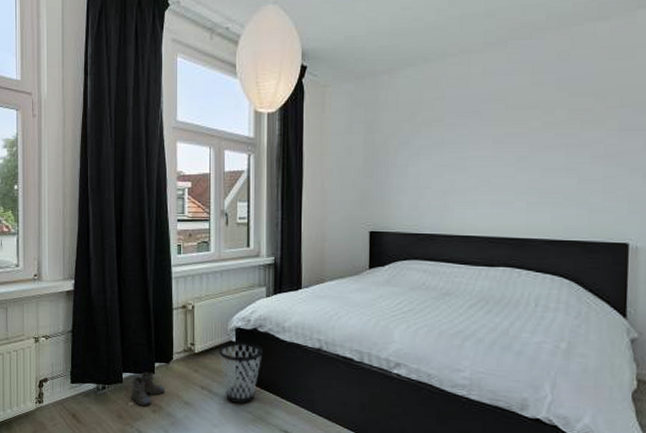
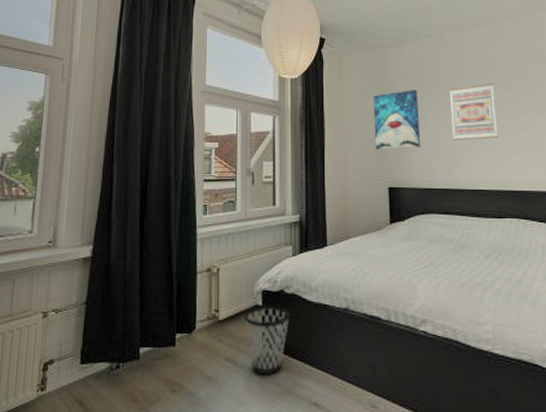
boots: present [131,372,164,406] -> none [148,345,186,385]
wall art: none [357,124,410,192] -> present [373,90,420,150]
wall art: none [446,116,501,183] -> present [450,83,498,141]

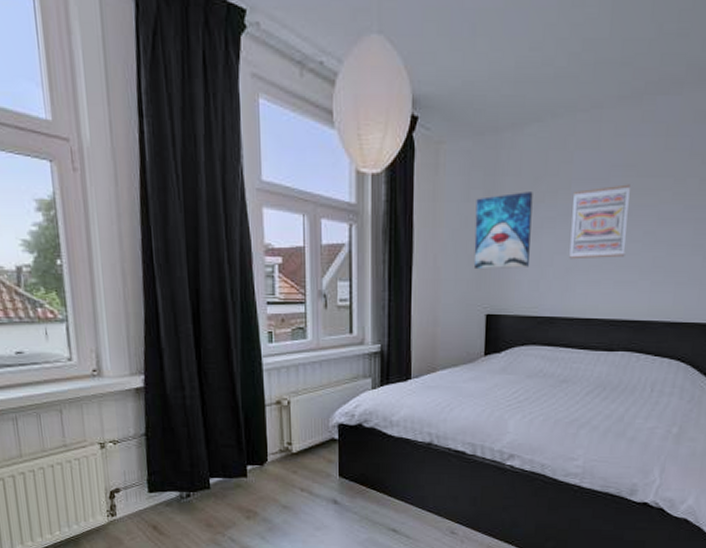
wastebasket: present [243,304,290,376] -> none [318,438,368,505]

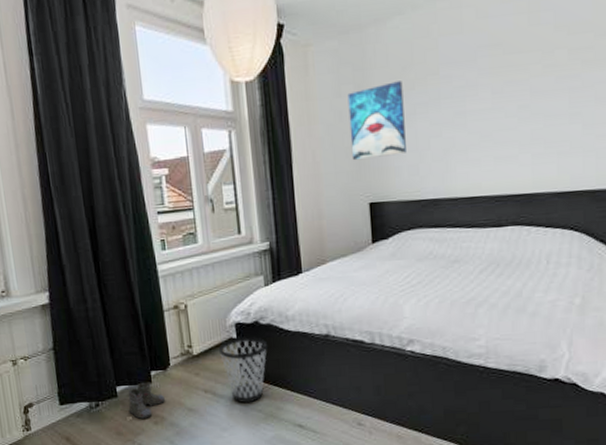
boots: none [220,476,259,512] -> present [128,382,165,419]
wastebasket: none [318,438,368,505] -> present [218,336,267,404]
wall art: present [569,184,630,260] -> none [443,62,502,141]

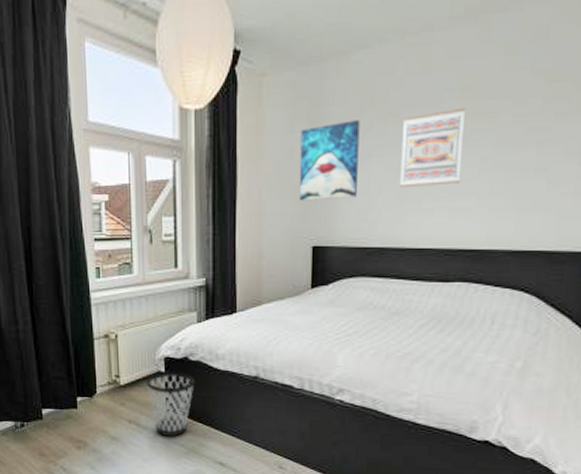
boots: present [128,382,165,419] -> none [52,407,89,443]
wall art: none [443,62,502,141] -> present [400,108,465,188]

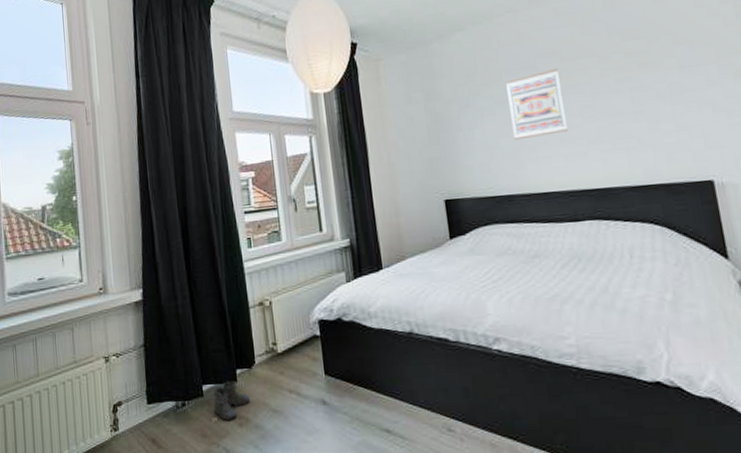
boots: none [52,407,89,443] -> present [213,380,250,420]
wastebasket: present [145,371,195,437] -> none [302,333,351,405]
wall art: present [299,120,360,201] -> none [417,87,477,161]

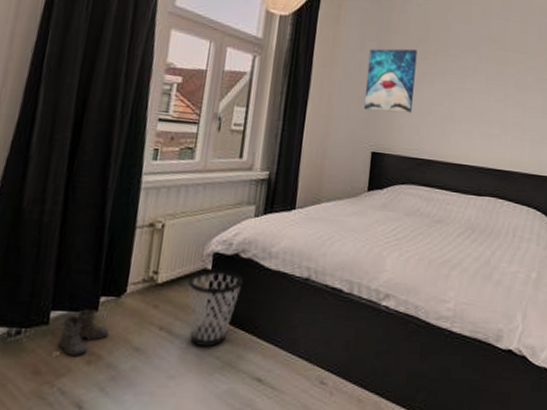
wastebasket: none [302,333,351,405] -> present [187,268,243,348]
wall art: none [417,87,477,161] -> present [363,48,418,113]
wall art: present [506,68,569,141] -> none [446,54,494,114]

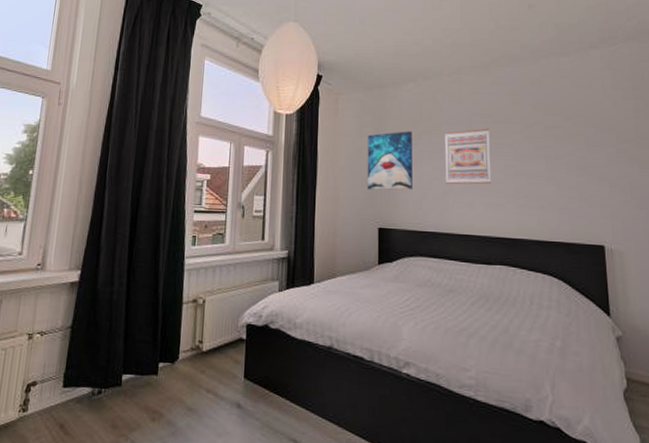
boots: present [57,309,109,356] -> none [129,373,167,413]
wastebasket: present [187,268,243,348] -> none [227,338,273,410]
wall art: none [446,54,494,114] -> present [445,128,492,185]

